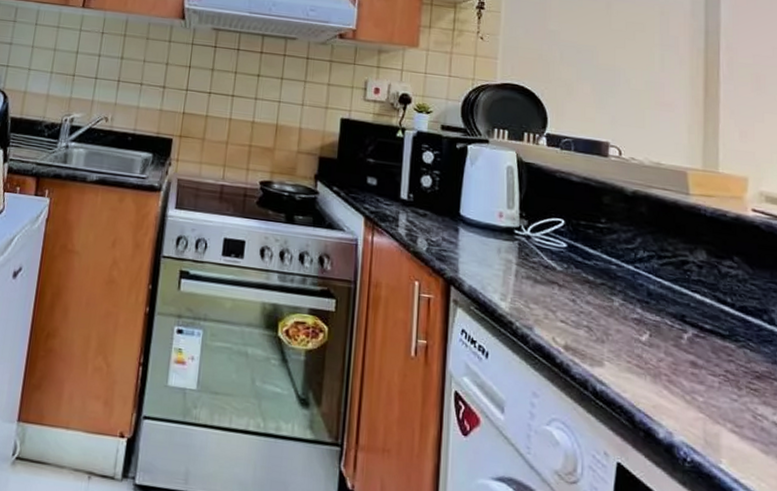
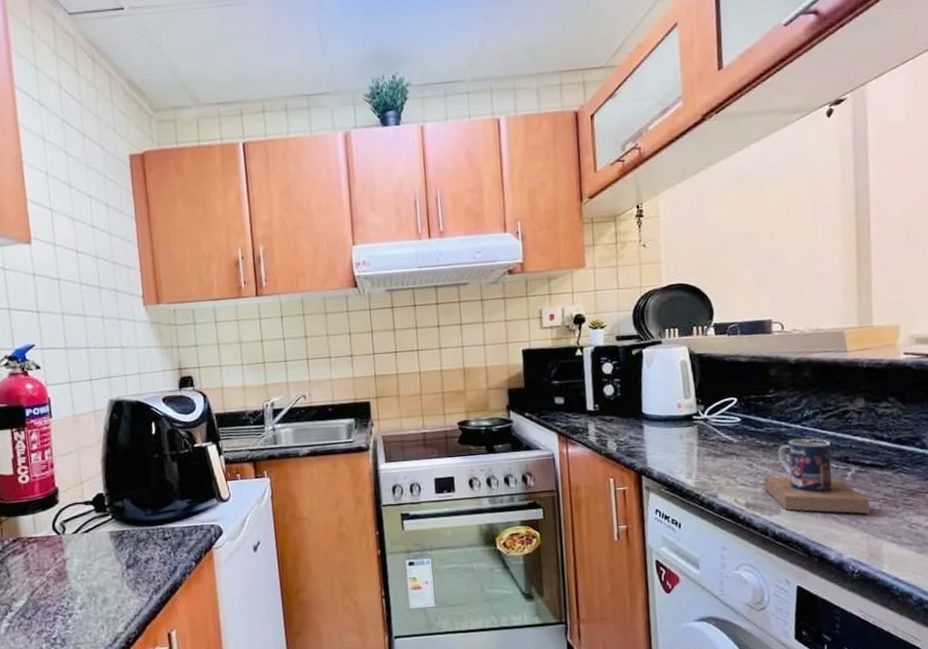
mug: none [587,281,708,390] -> present [764,438,870,514]

